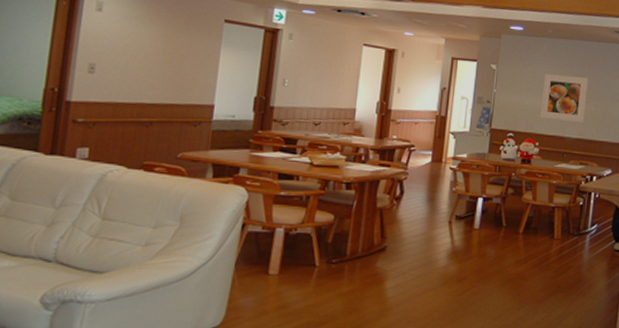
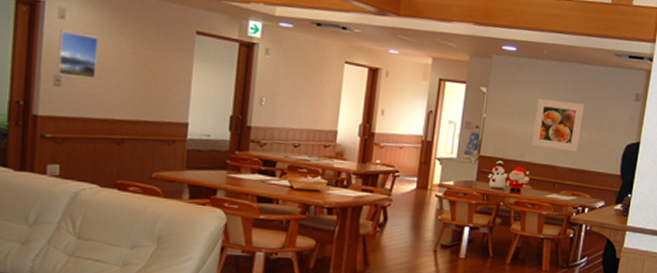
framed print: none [91,22,133,66] -> present [57,30,98,79]

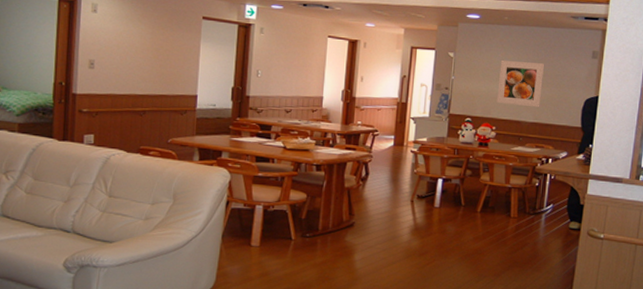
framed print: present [57,30,98,79] -> none [91,22,124,61]

